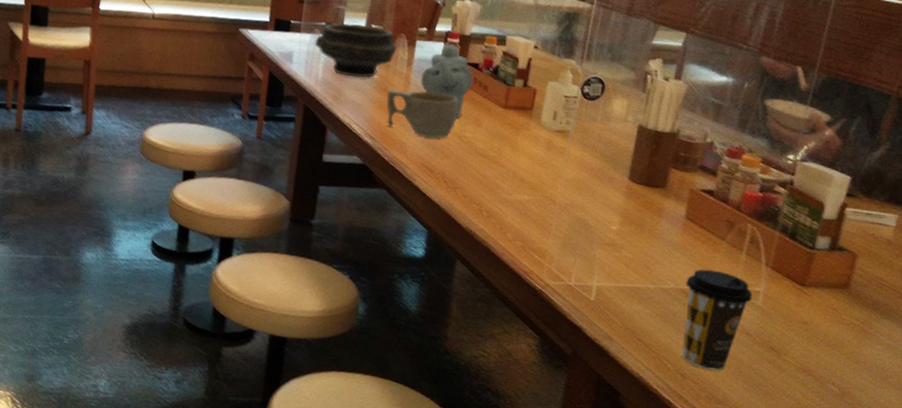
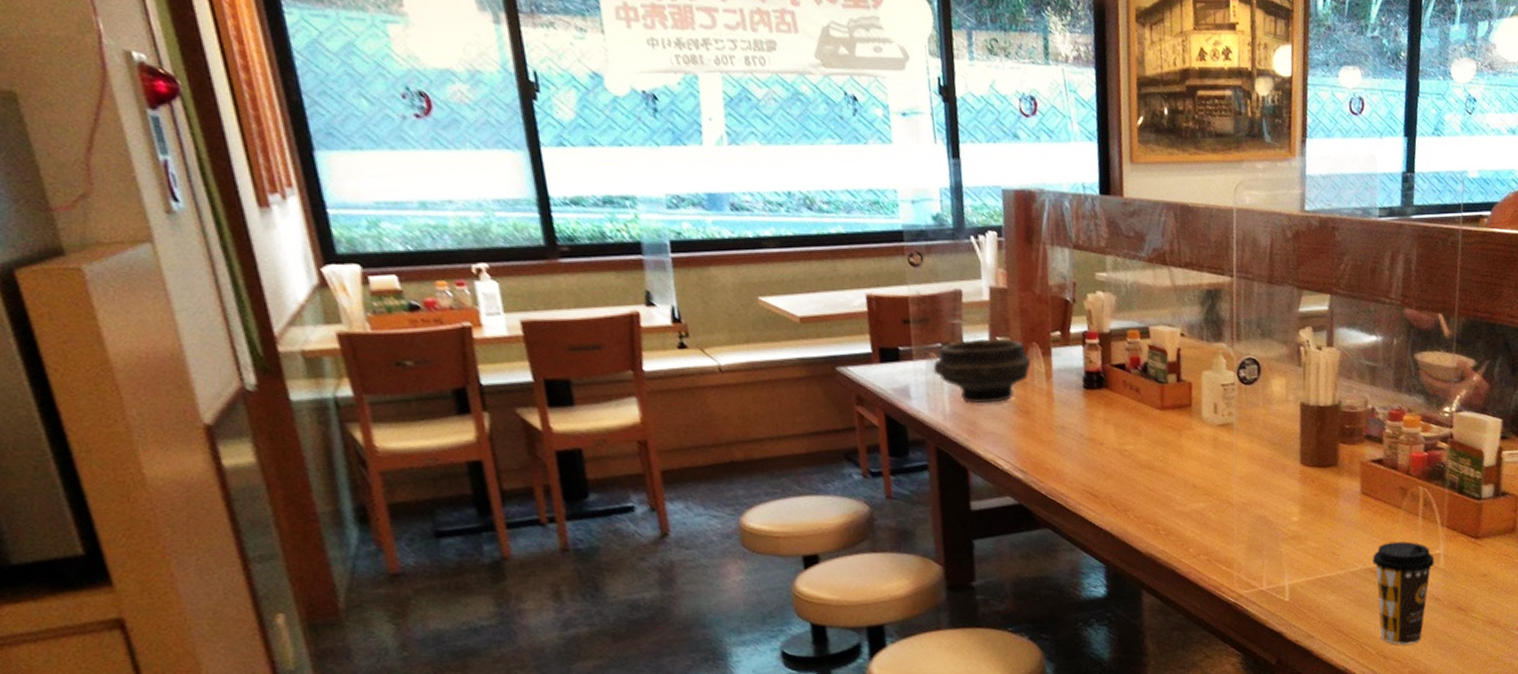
cup: present [386,89,459,139] -> none [1029,404,1113,460]
teapot: present [420,43,473,118] -> none [1064,345,1123,430]

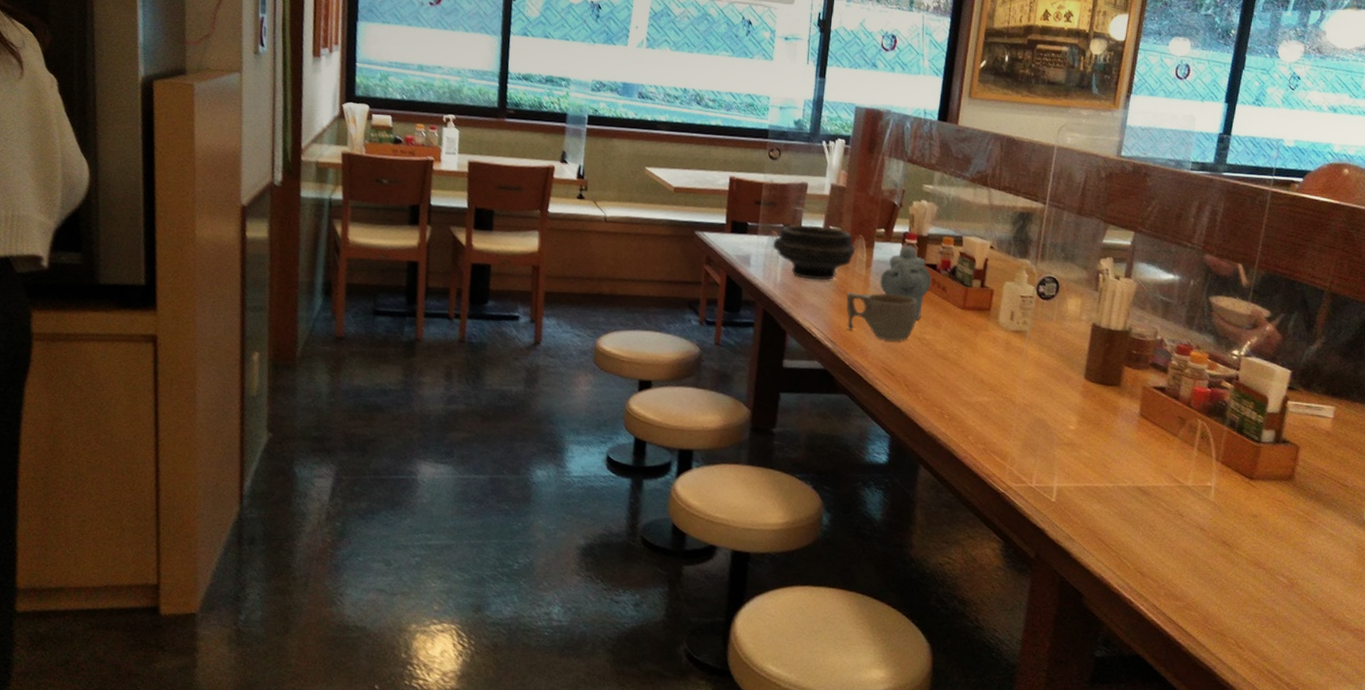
cup: none [1029,404,1113,460] -> present [846,291,918,342]
teapot: none [1064,345,1123,430] -> present [879,244,932,320]
coffee cup: present [1372,541,1435,645] -> none [1141,466,1205,568]

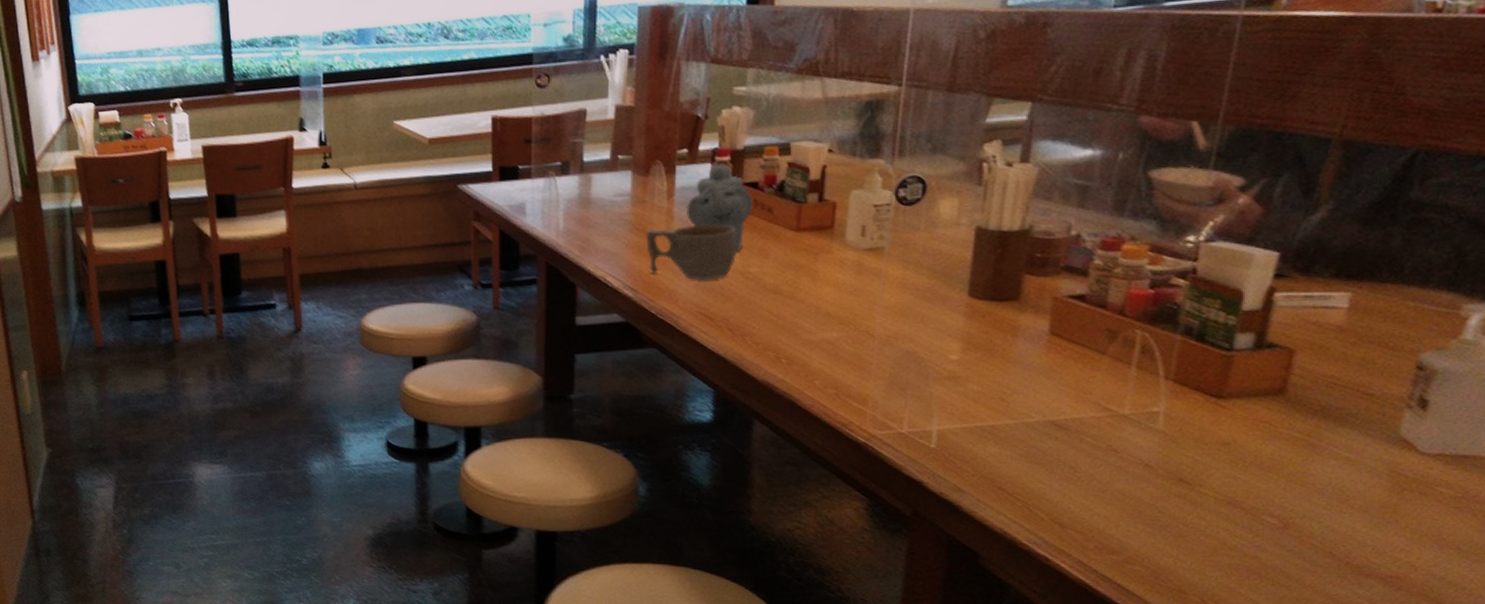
bowl: present [772,225,856,281] -> none [550,157,653,222]

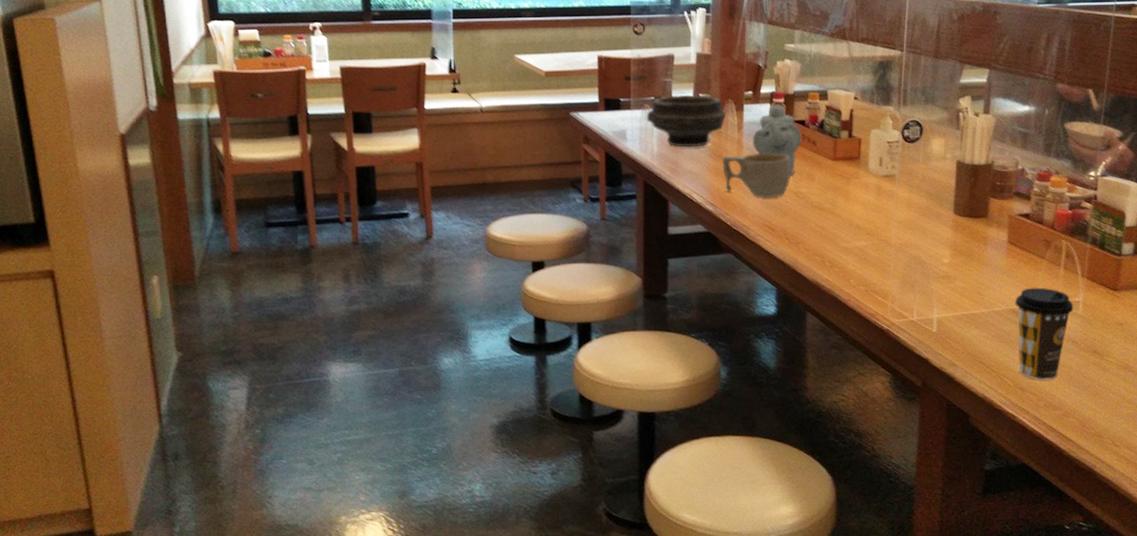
bowl: none [550,157,653,222] -> present [646,94,727,148]
coffee cup: none [1056,392,1150,515] -> present [1015,287,1074,380]

